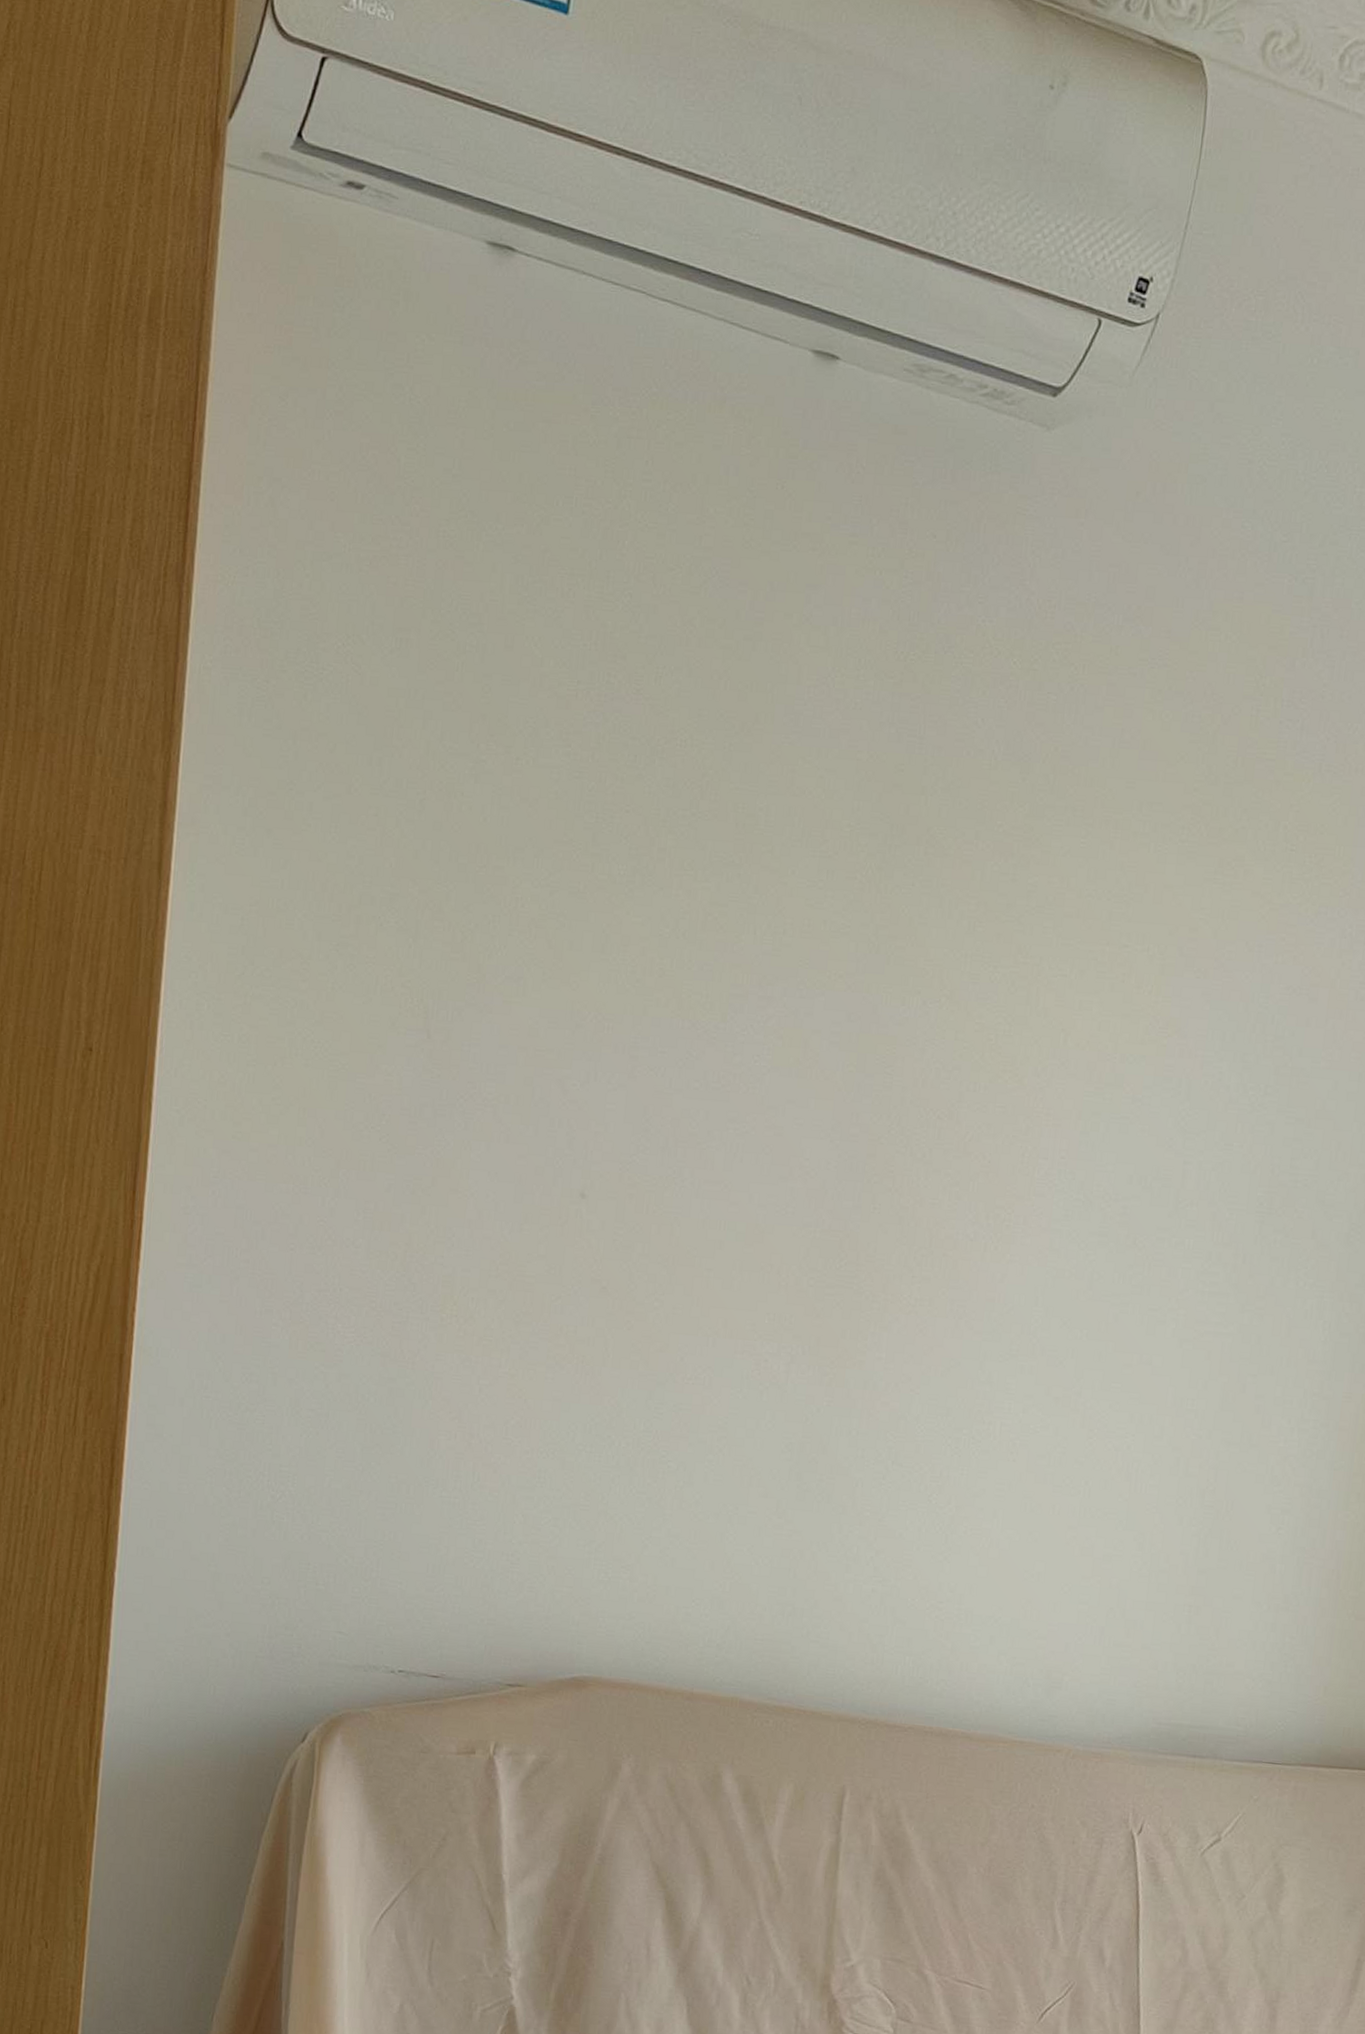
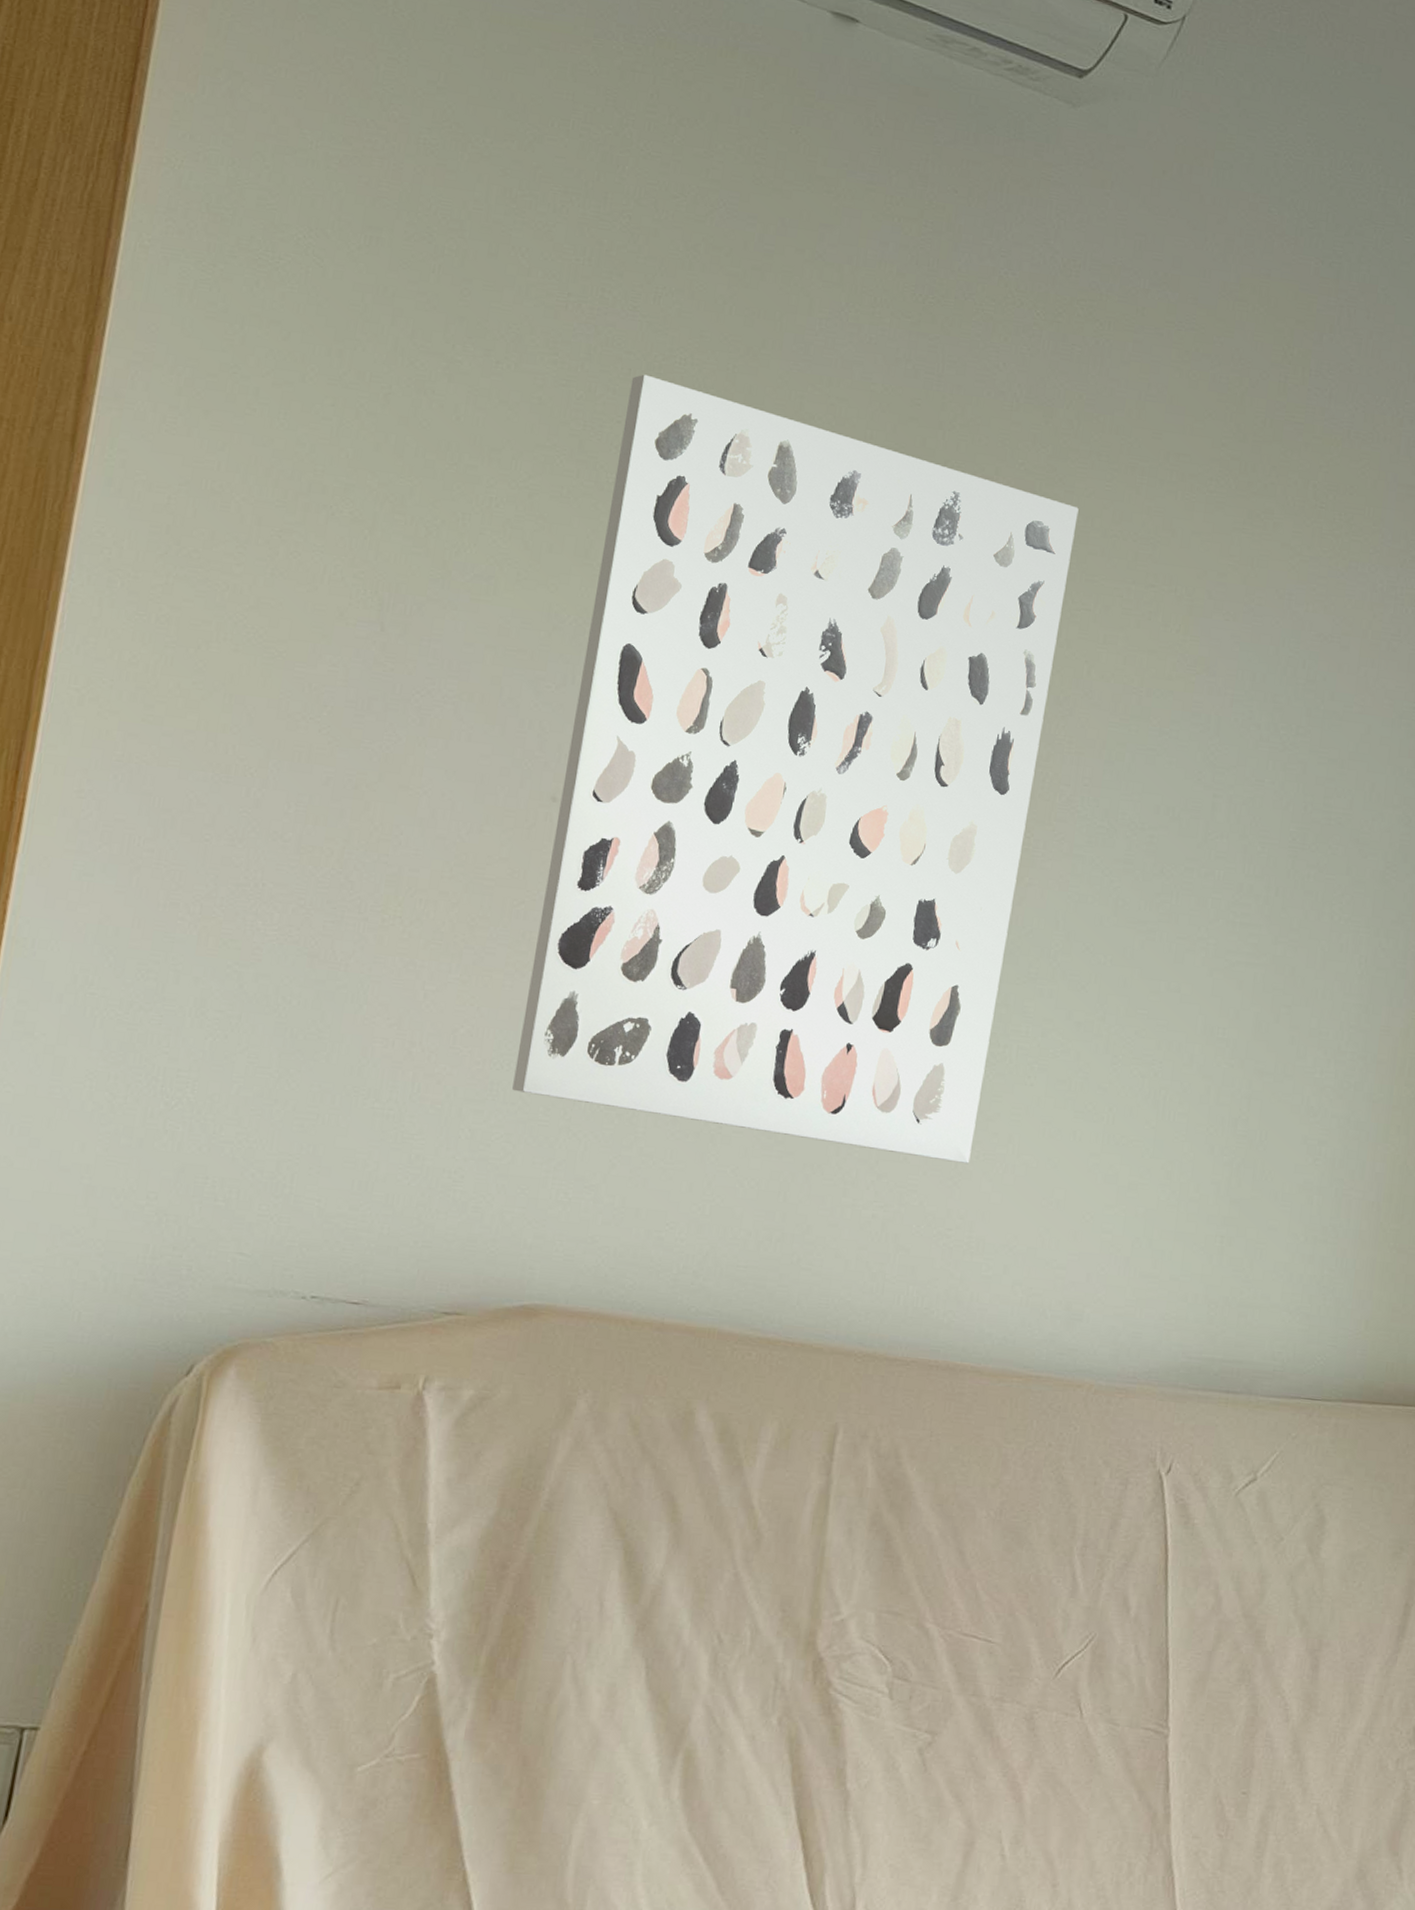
wall art: none [557,760,1055,1539] -> present [512,374,1079,1164]

